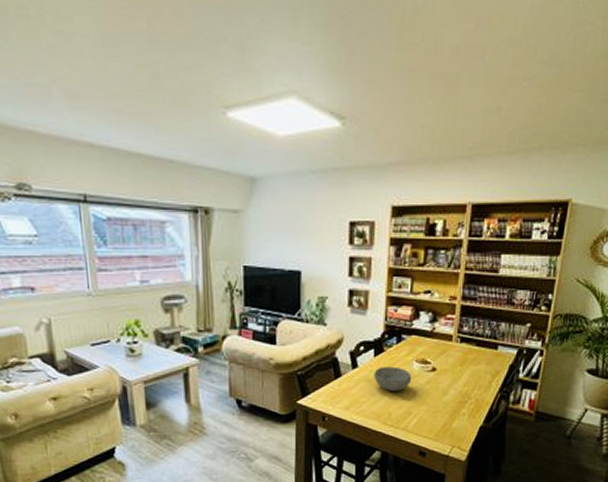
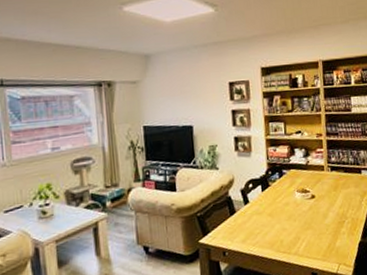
bowl: present [374,366,412,392] -> none [263,198,296,221]

